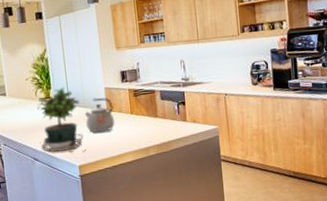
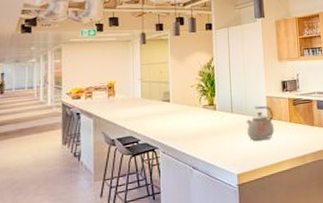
potted plant: present [37,86,86,153] -> none [200,94,245,161]

